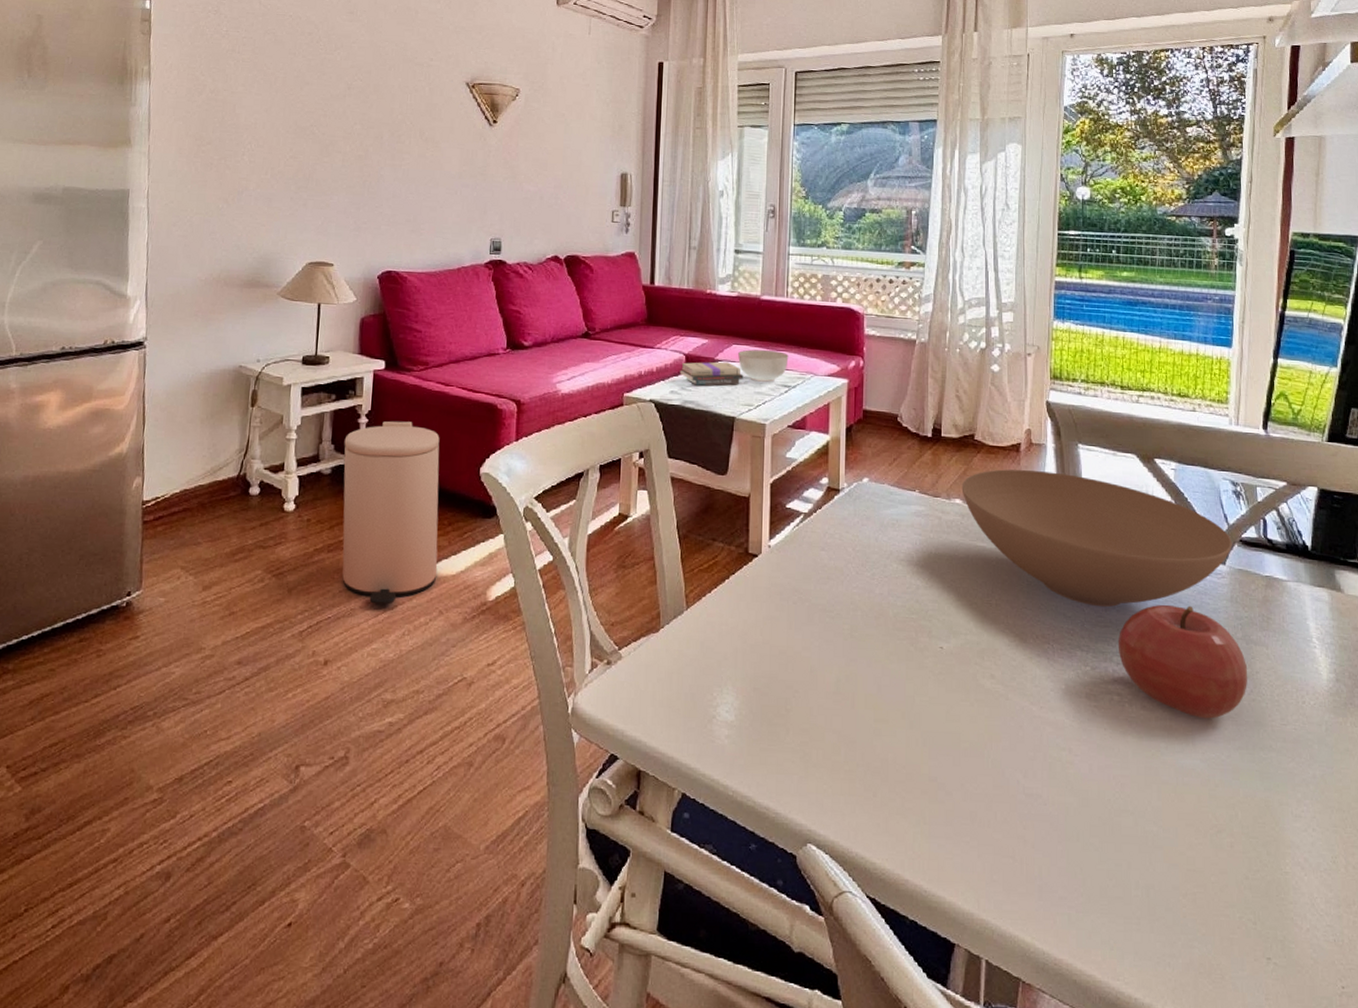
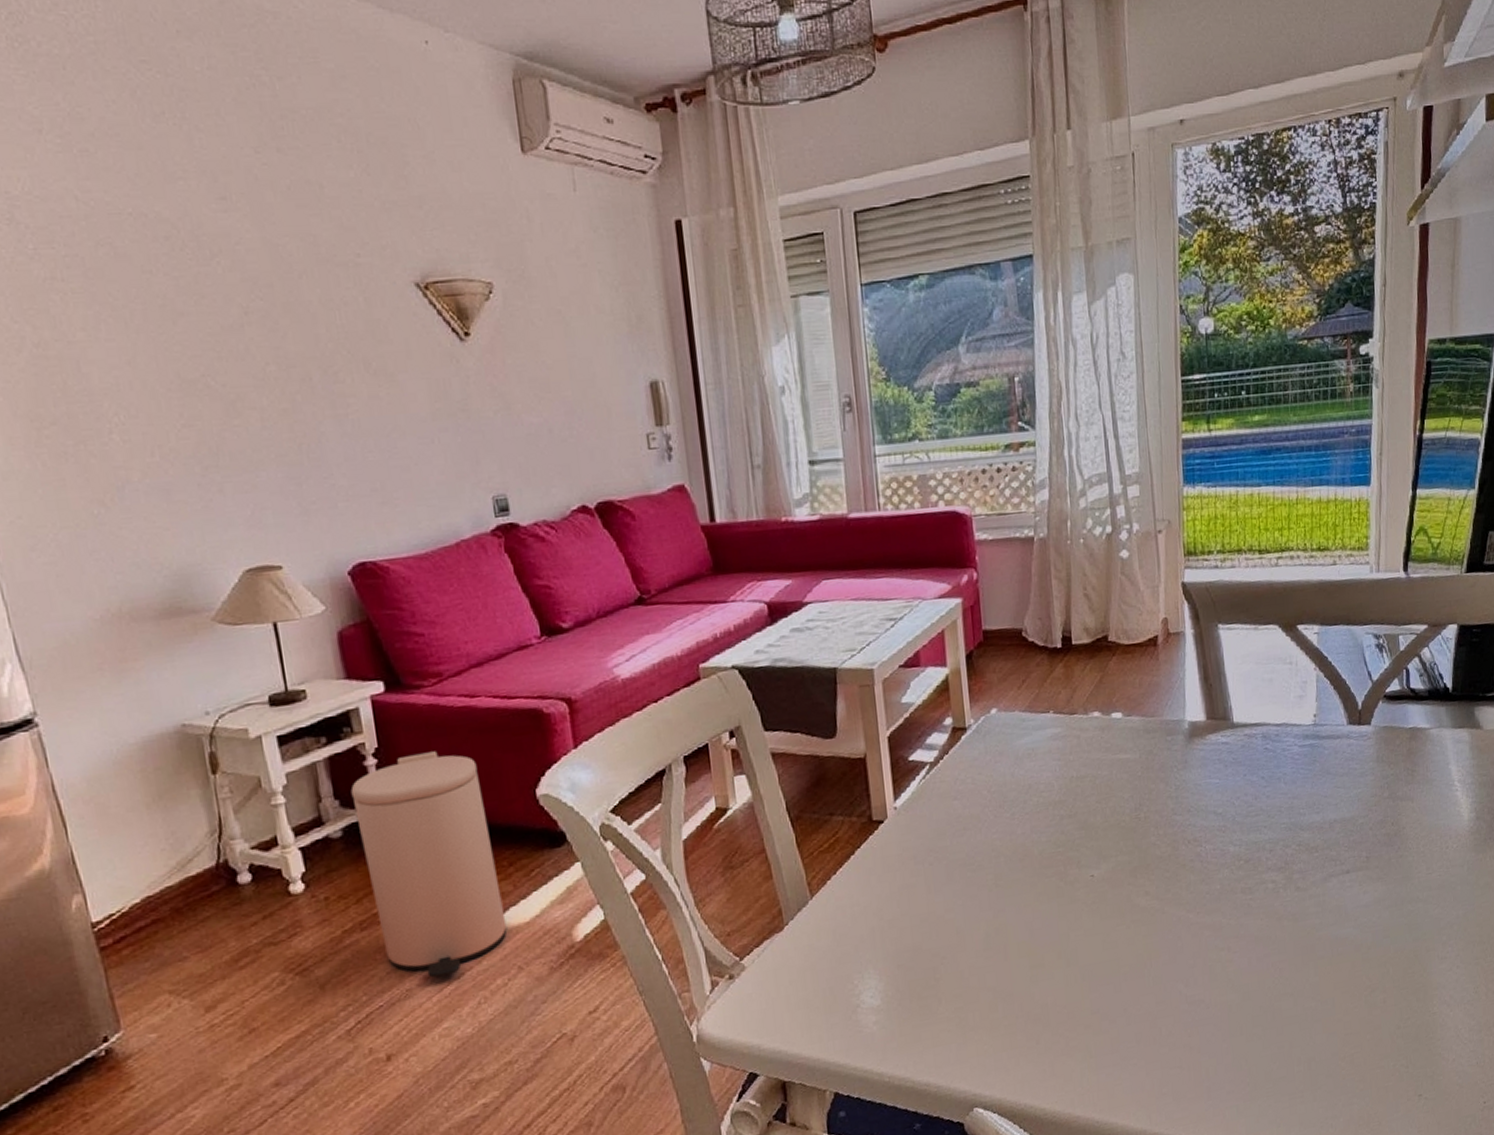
books: present [679,361,744,386] -> none [763,603,841,639]
bowl: present [738,349,789,382] -> none [830,578,891,620]
bowl: present [961,469,1232,608] -> none [1098,660,1377,798]
fruit: present [1117,604,1247,719] -> none [1269,775,1395,887]

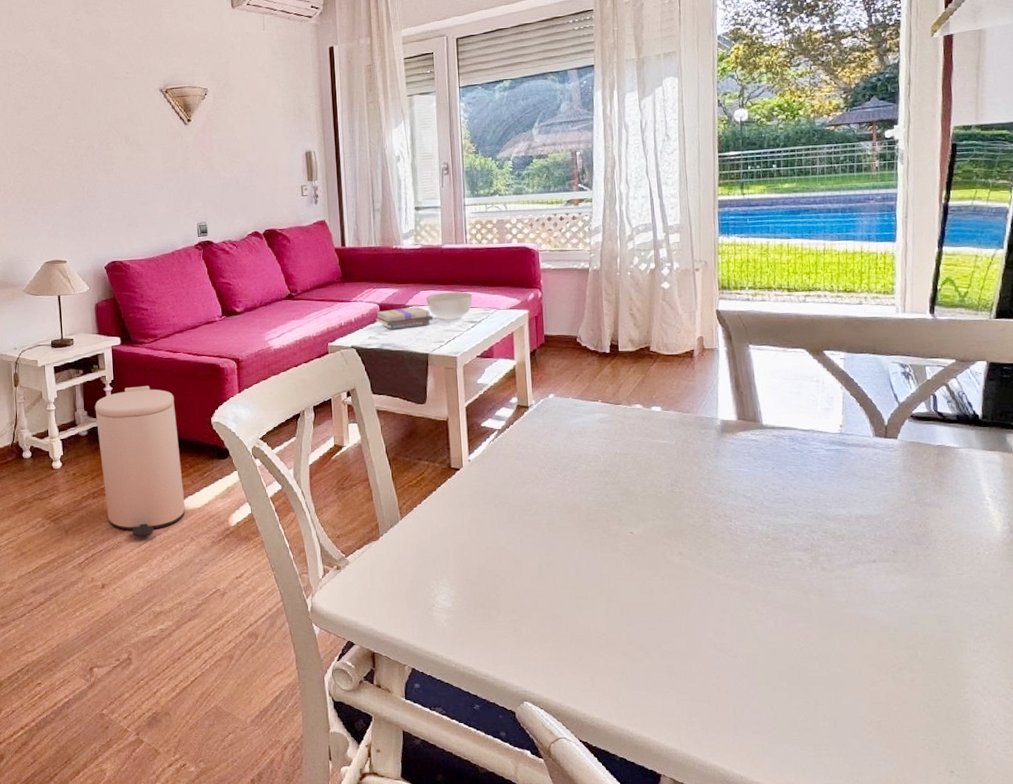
books: none [763,603,841,639] -> present [375,306,433,330]
bowl: none [830,578,891,620] -> present [426,292,473,321]

